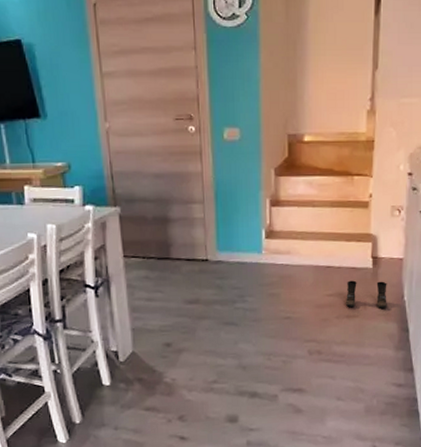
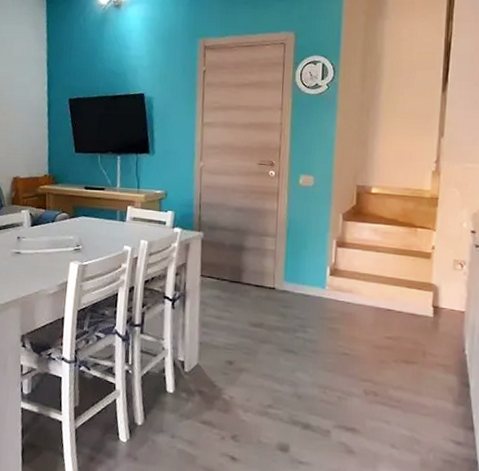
boots: present [346,280,387,309] -> none [405,326,448,359]

